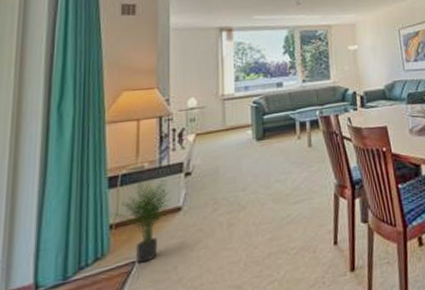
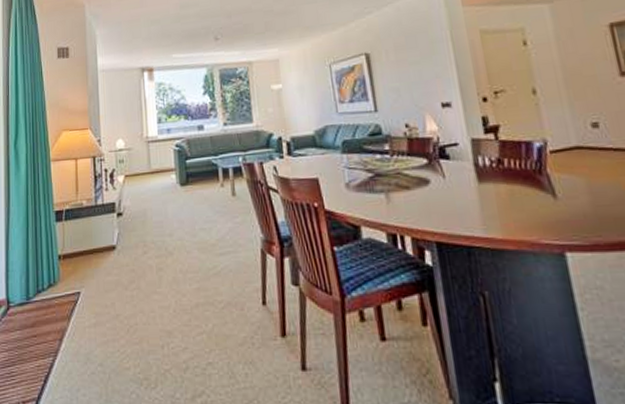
potted plant: present [107,176,171,264] -> none [56,214,106,295]

